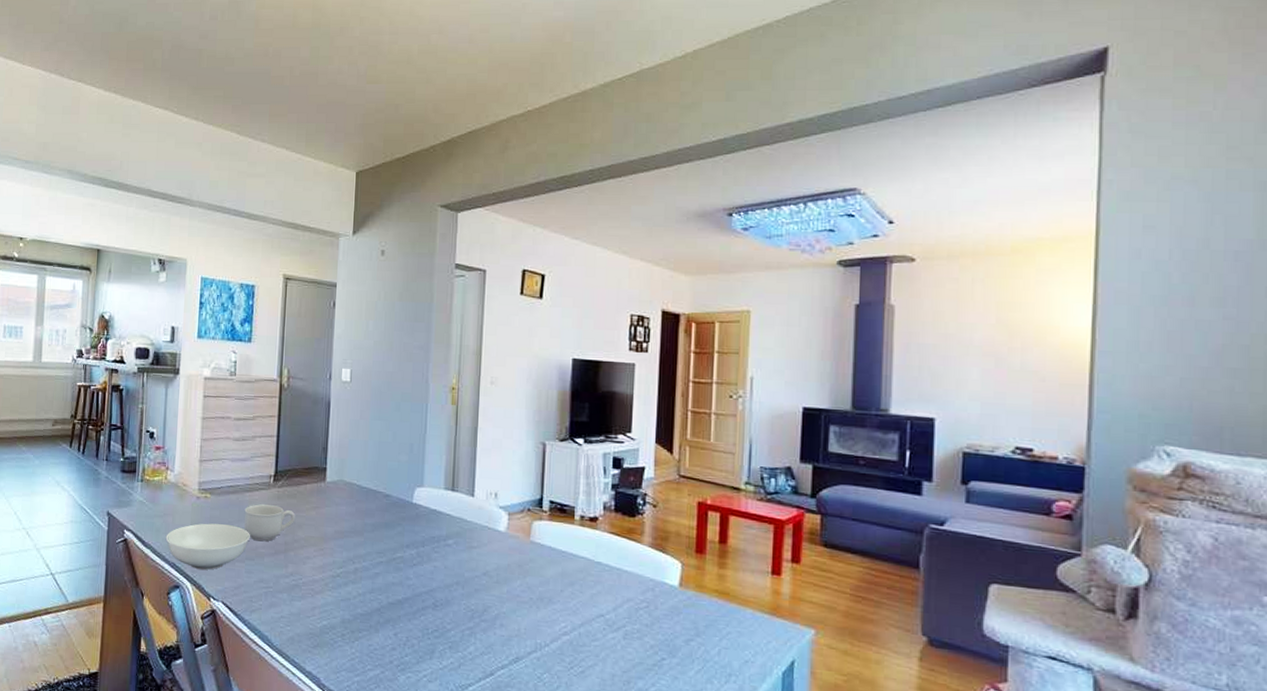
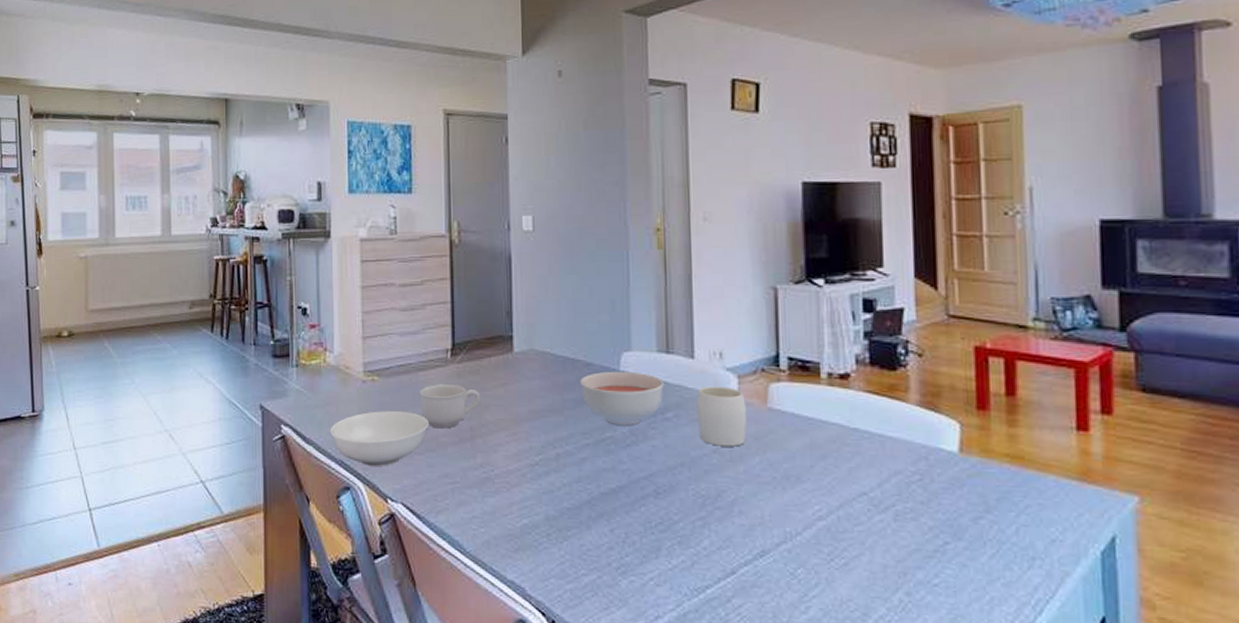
bowl: none [379,502,448,549] -> present [580,371,664,426]
mug: none [472,520,513,571] -> present [696,386,747,447]

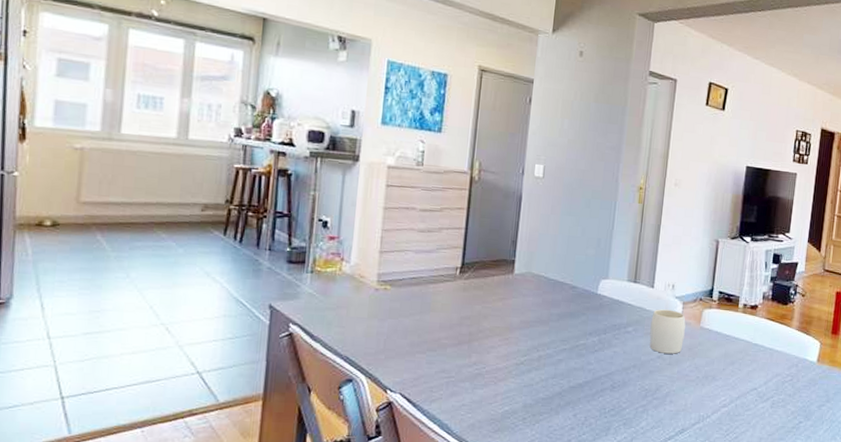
bowl: present [330,411,429,466] -> none [338,315,433,362]
teacup: present [419,384,481,429] -> none [426,296,482,333]
bowl: present [580,371,664,426] -> none [565,293,629,337]

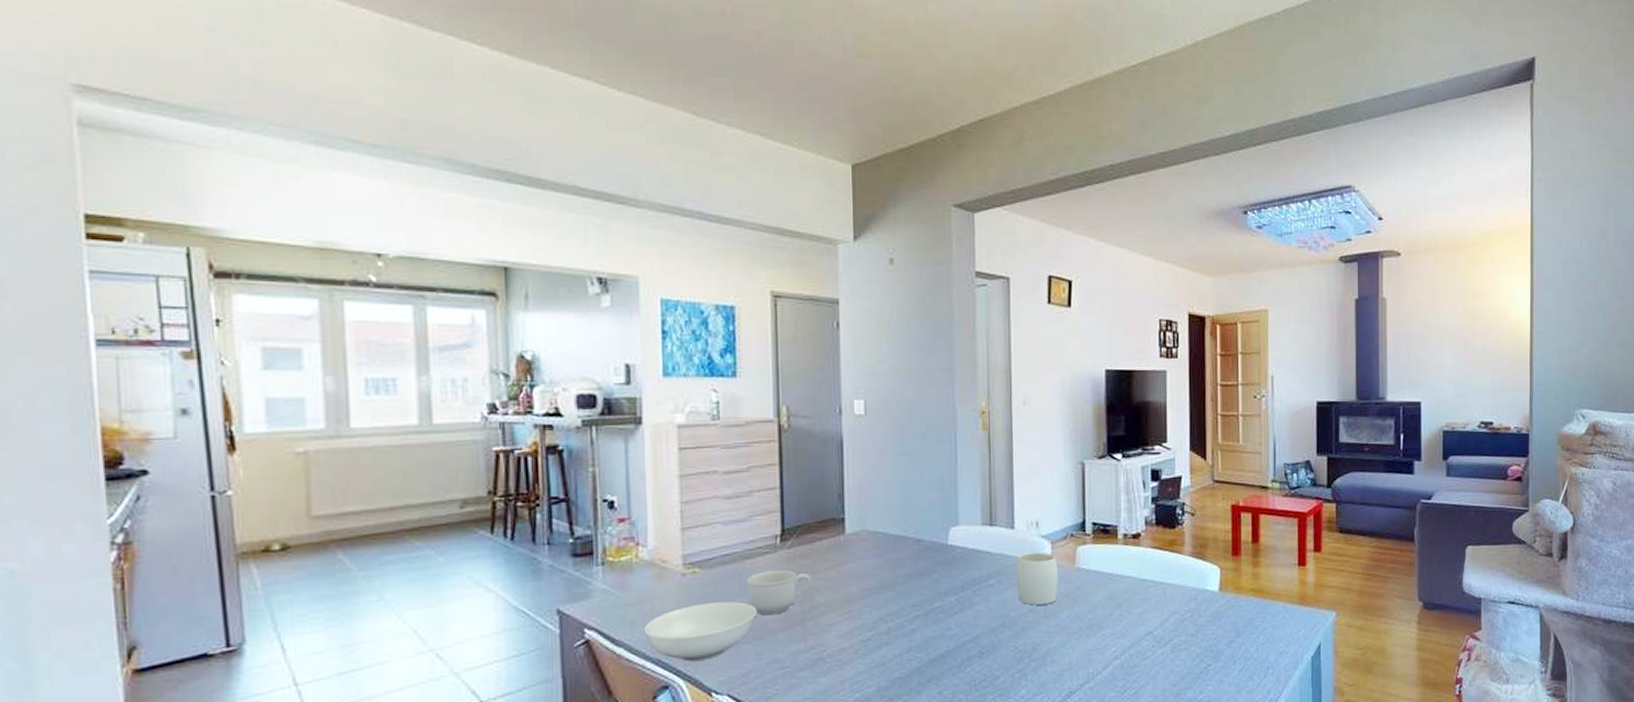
bowl: none [338,315,433,362] -> present [644,601,757,661]
teacup: none [426,296,482,333] -> present [746,570,812,616]

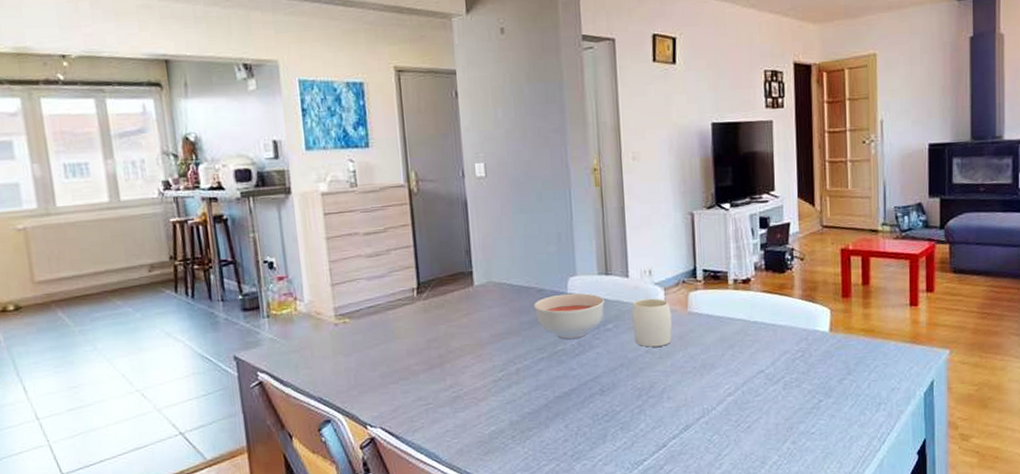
bowl: present [644,601,757,661] -> none [306,347,401,399]
teacup: present [746,570,812,616] -> none [390,319,447,359]
bowl: none [910,544,988,596] -> present [534,293,605,340]

